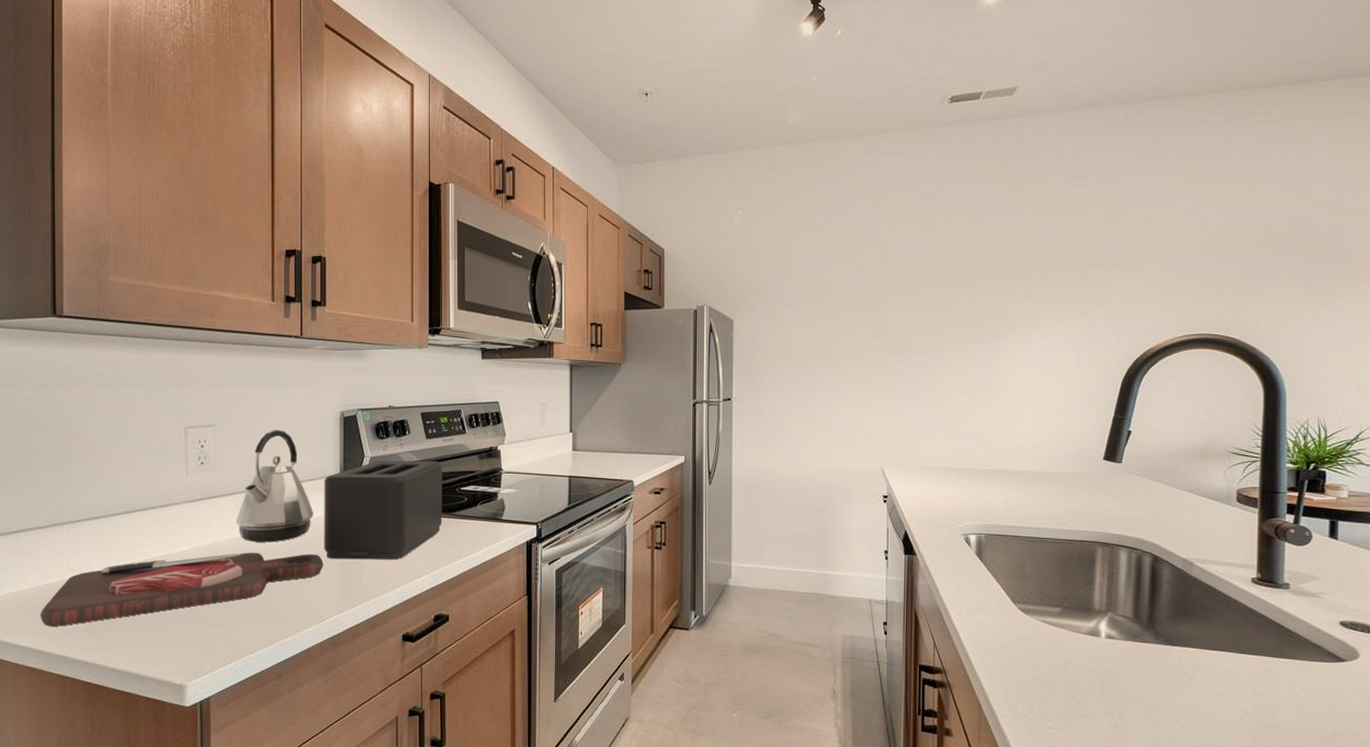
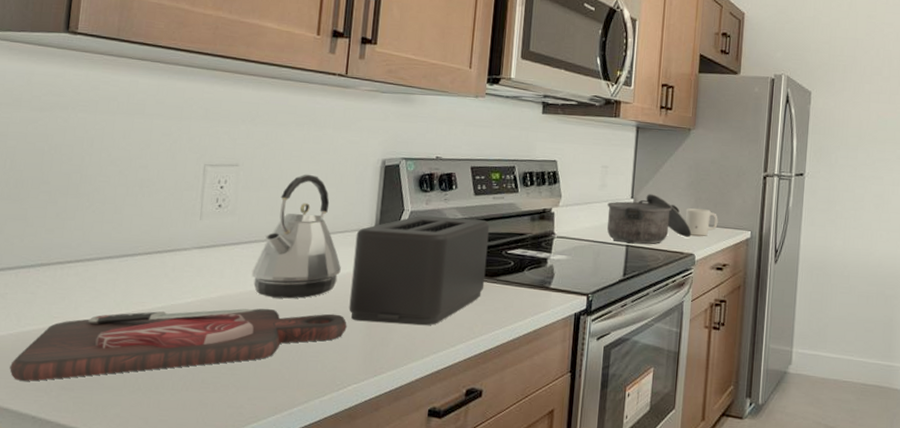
cooking pot: none [548,427,629,475] -> present [606,194,692,245]
mug: none [621,437,653,463] -> present [685,208,718,236]

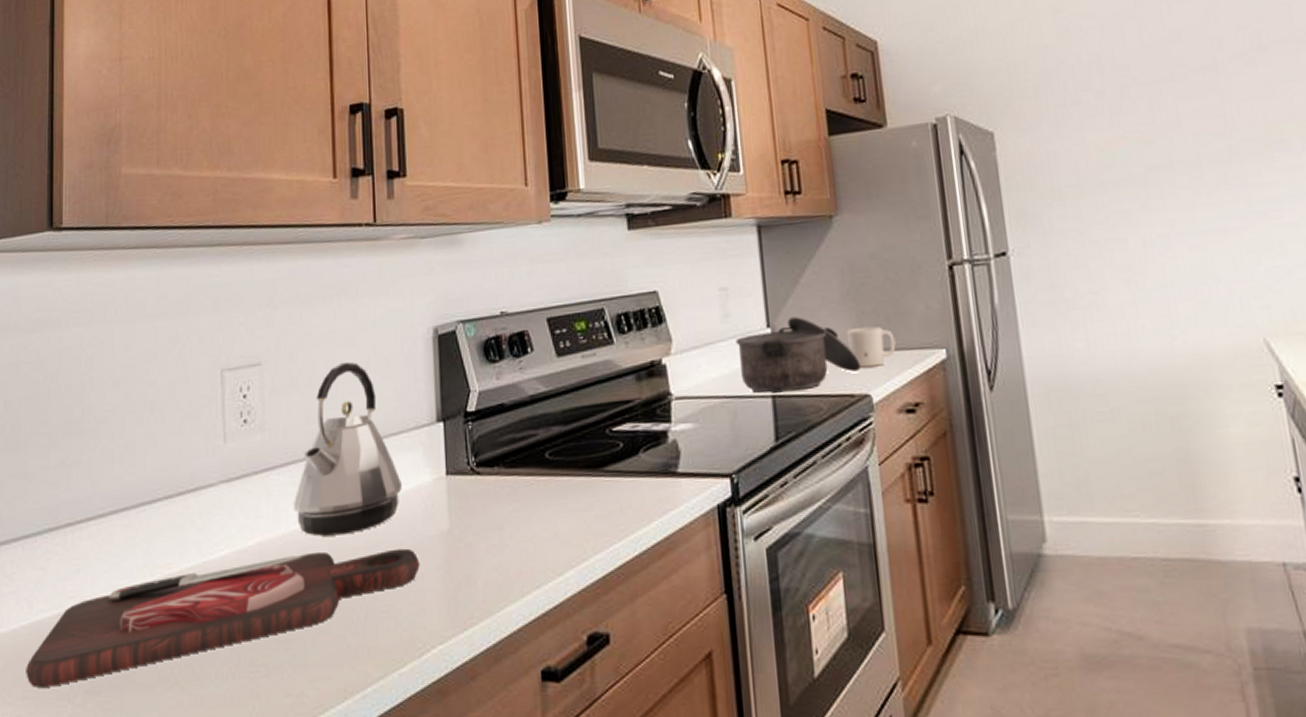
toaster: present [349,215,490,326] -> none [414,389,589,555]

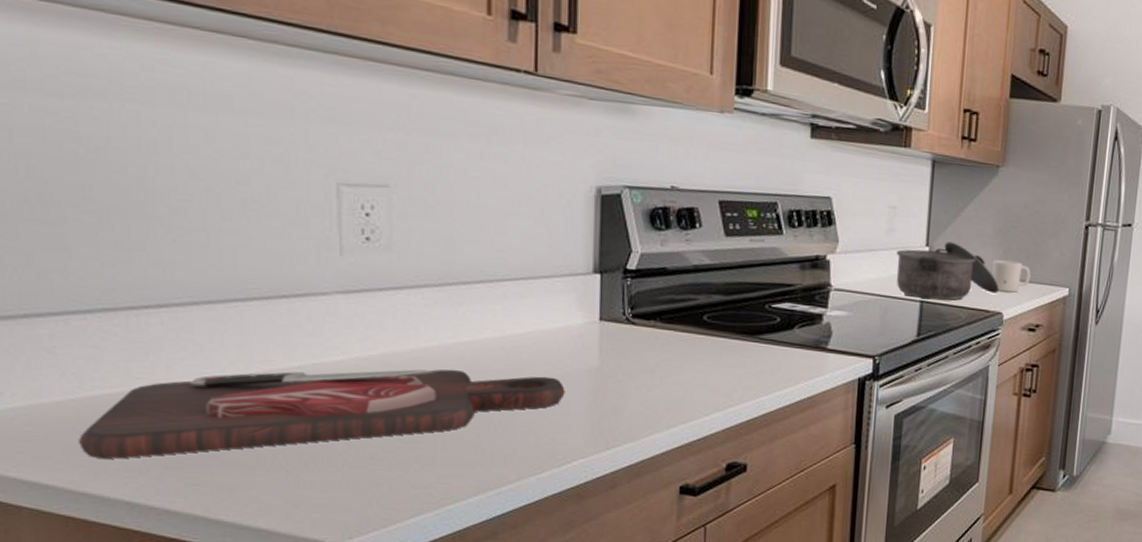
kettle: present [293,361,402,536] -> none [424,201,551,358]

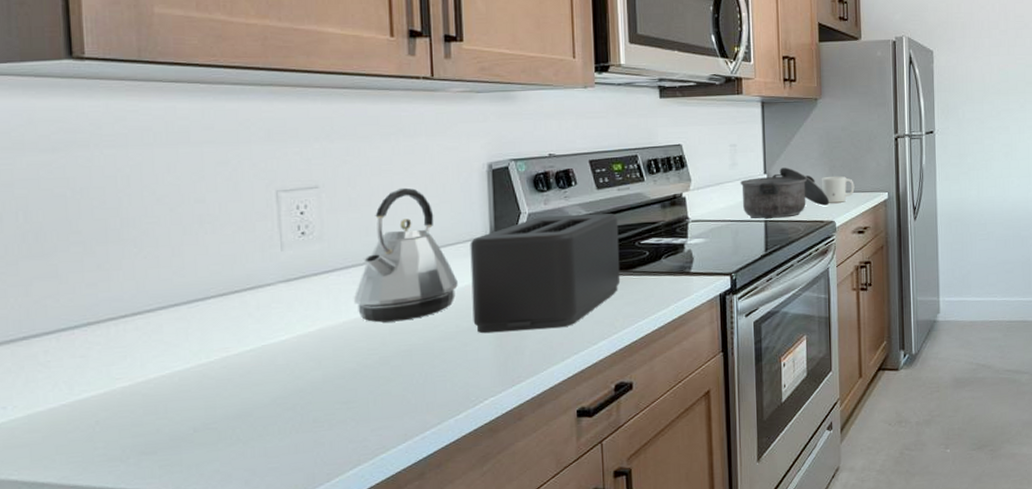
cutting board: present [79,369,565,459] -> none [69,329,474,454]
kettle: none [424,201,551,358] -> present [353,187,458,323]
toaster: none [566,259,748,392] -> present [470,213,621,334]

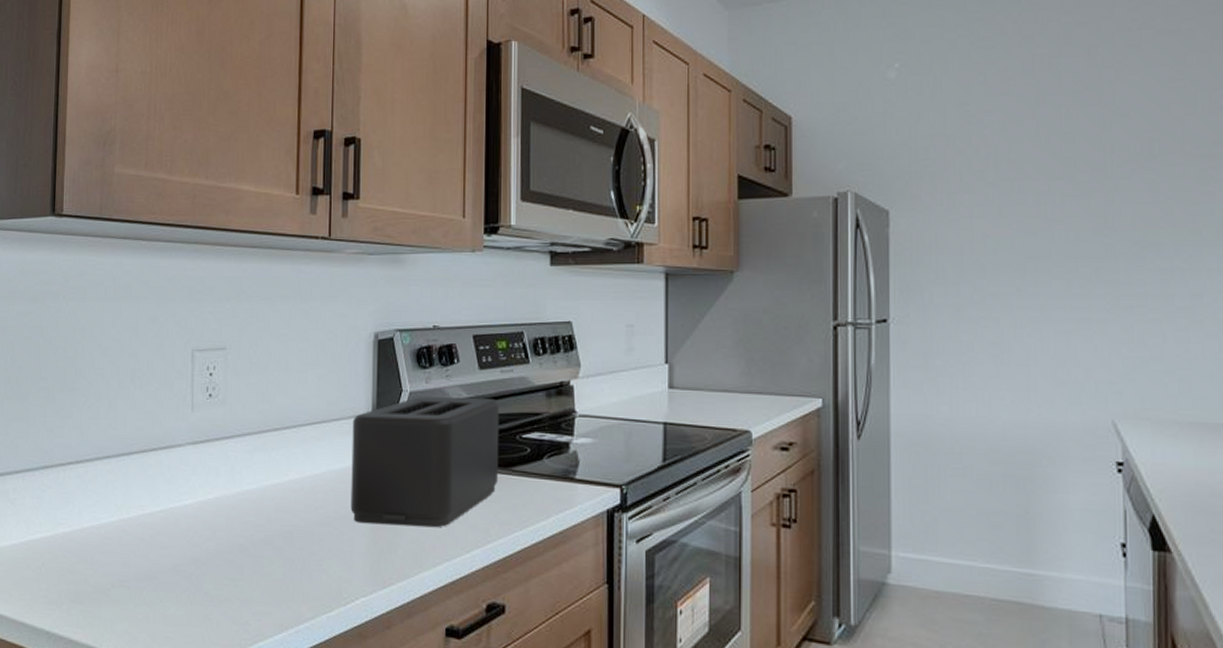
kettle: present [353,187,458,323] -> none [246,354,339,499]
cooking pot: present [740,167,830,219] -> none [636,357,745,421]
mug: present [821,176,855,203] -> none [735,371,778,407]

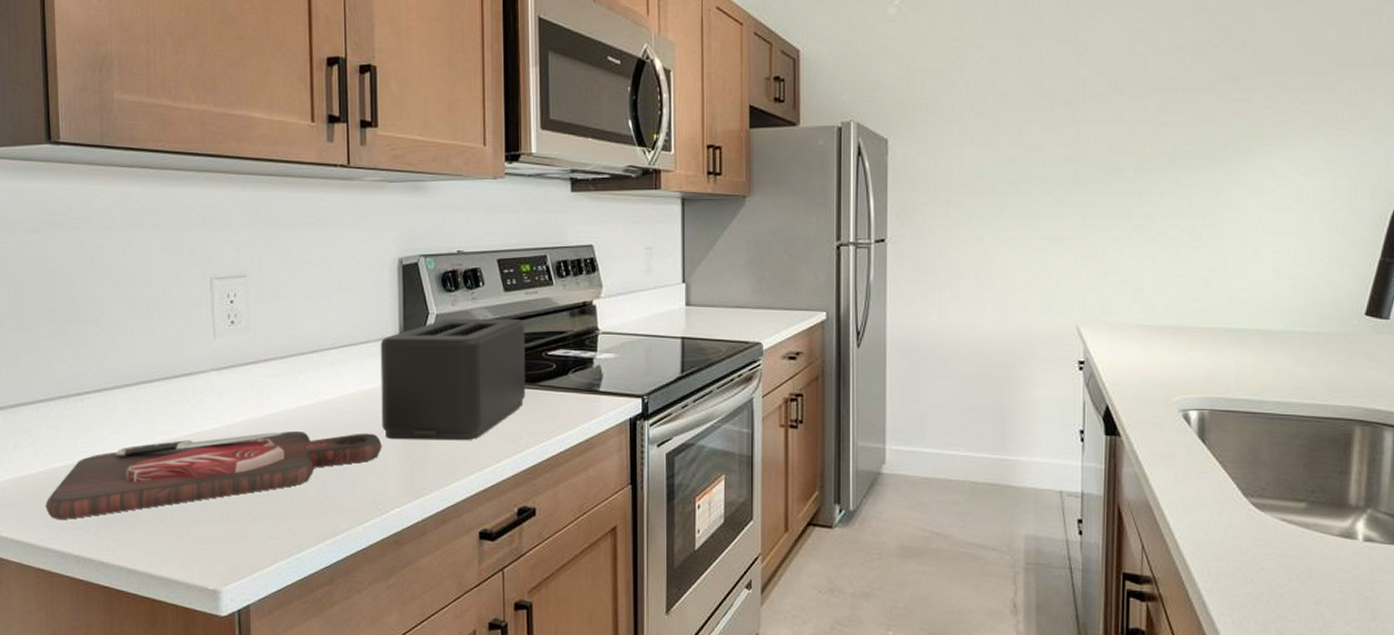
cutting board: none [23,510,350,593] -> present [45,430,382,519]

